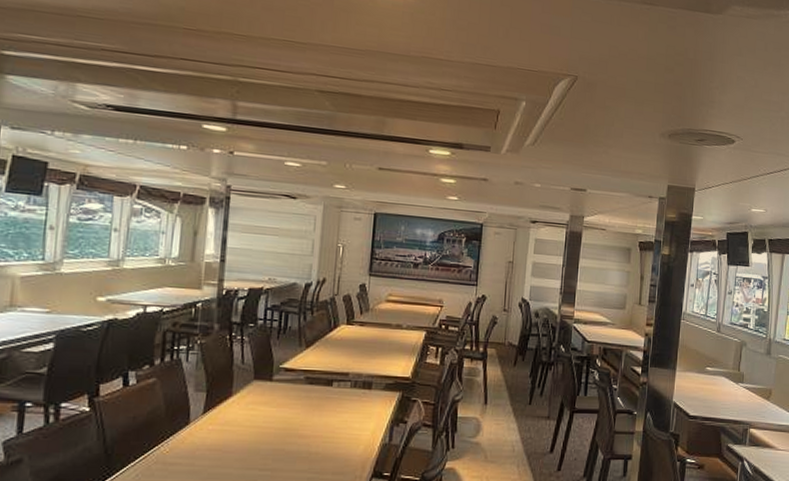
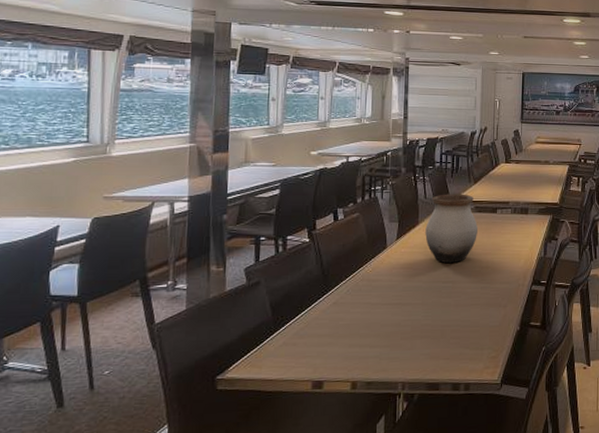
vase: none [240,359,308,446] -> present [425,194,478,263]

